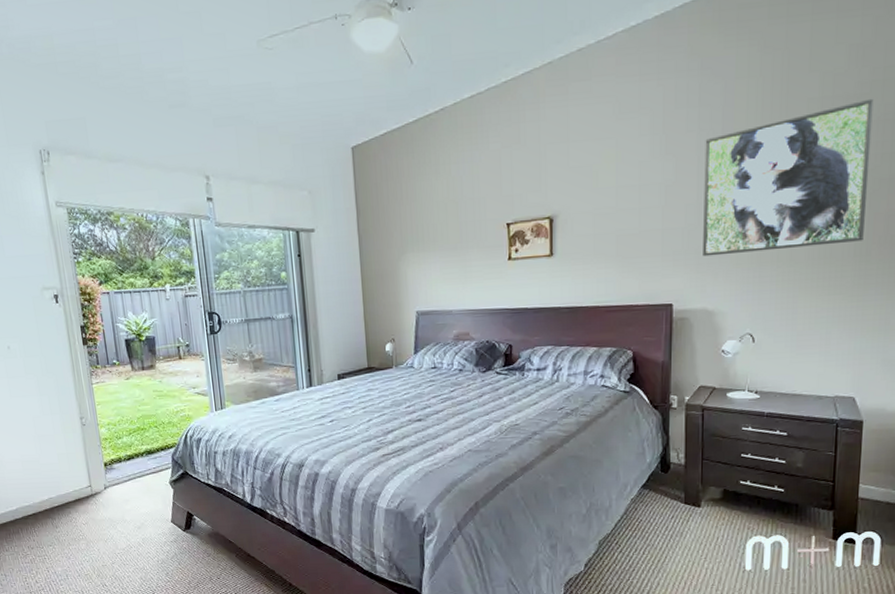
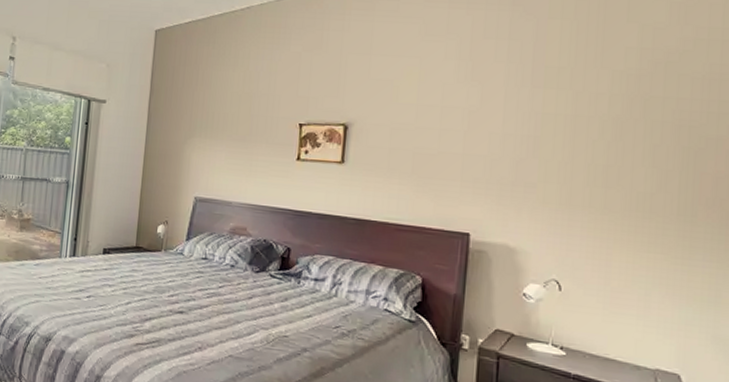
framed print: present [703,98,874,257] -> none [506,56,698,200]

